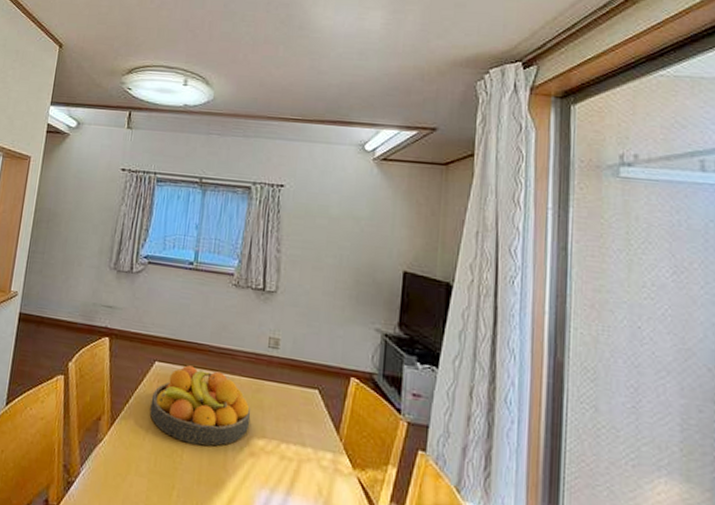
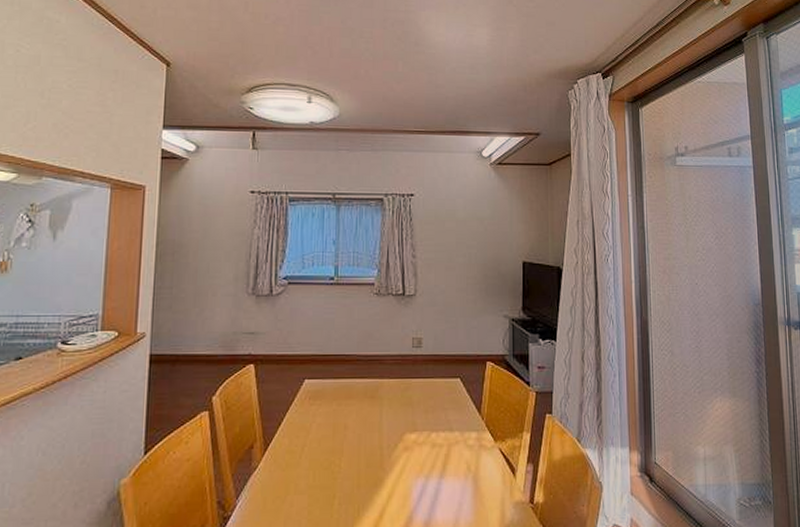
fruit bowl: present [149,365,251,446] -> none [304,377,402,452]

